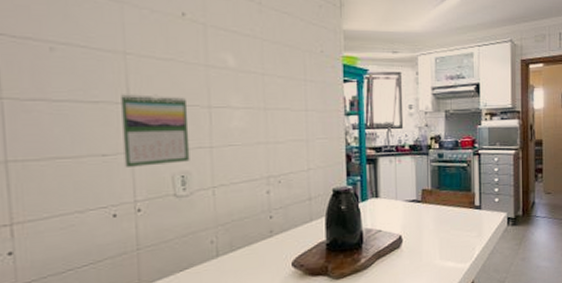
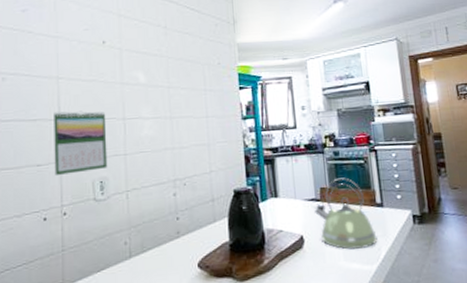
kettle: none [413,180,473,249] -> present [313,177,378,250]

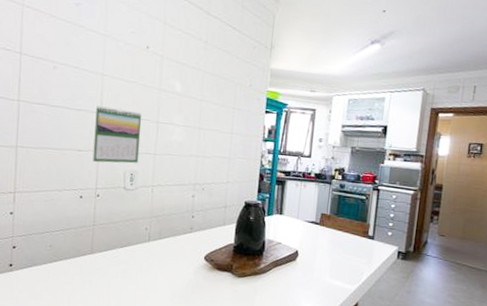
kettle: present [313,177,378,250] -> none [311,208,362,271]

